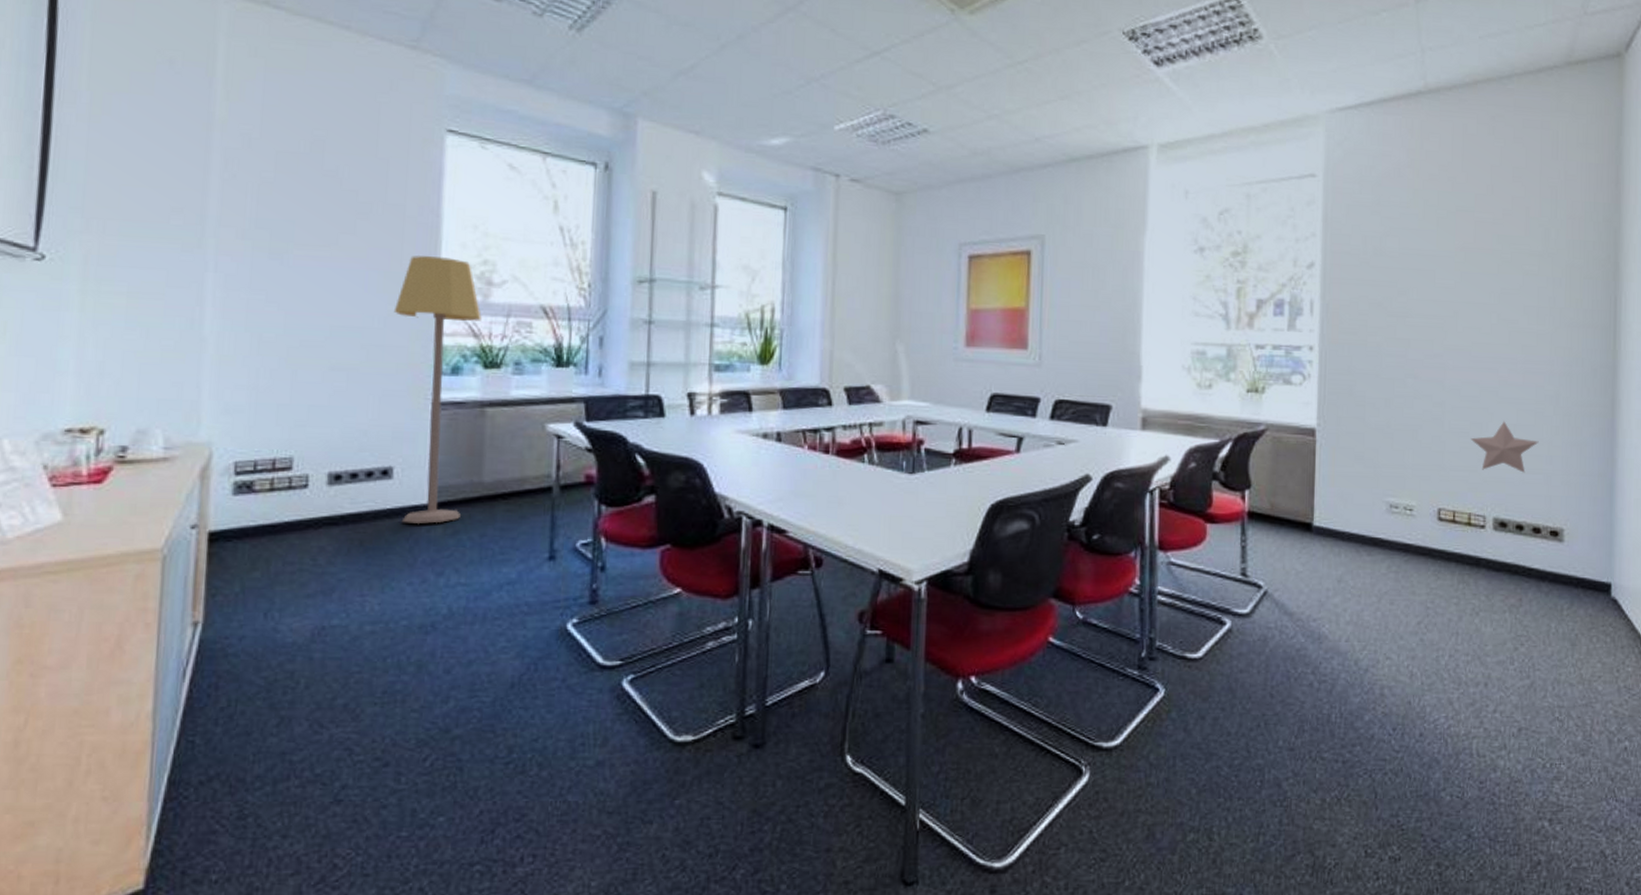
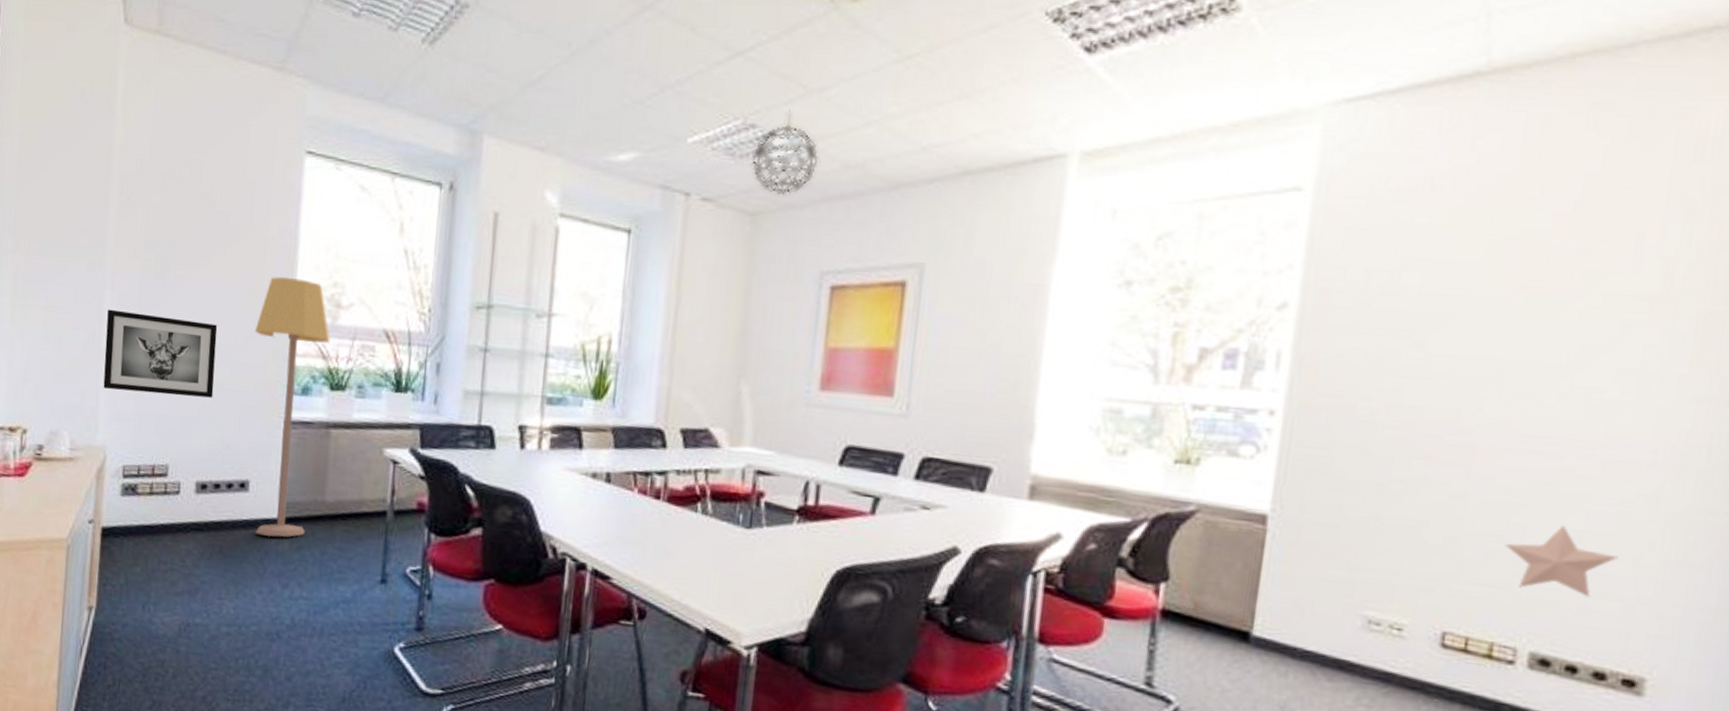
wall art: none [206,293,350,383] -> present [103,309,218,398]
pendant light: none [893,104,951,178] -> present [751,110,819,196]

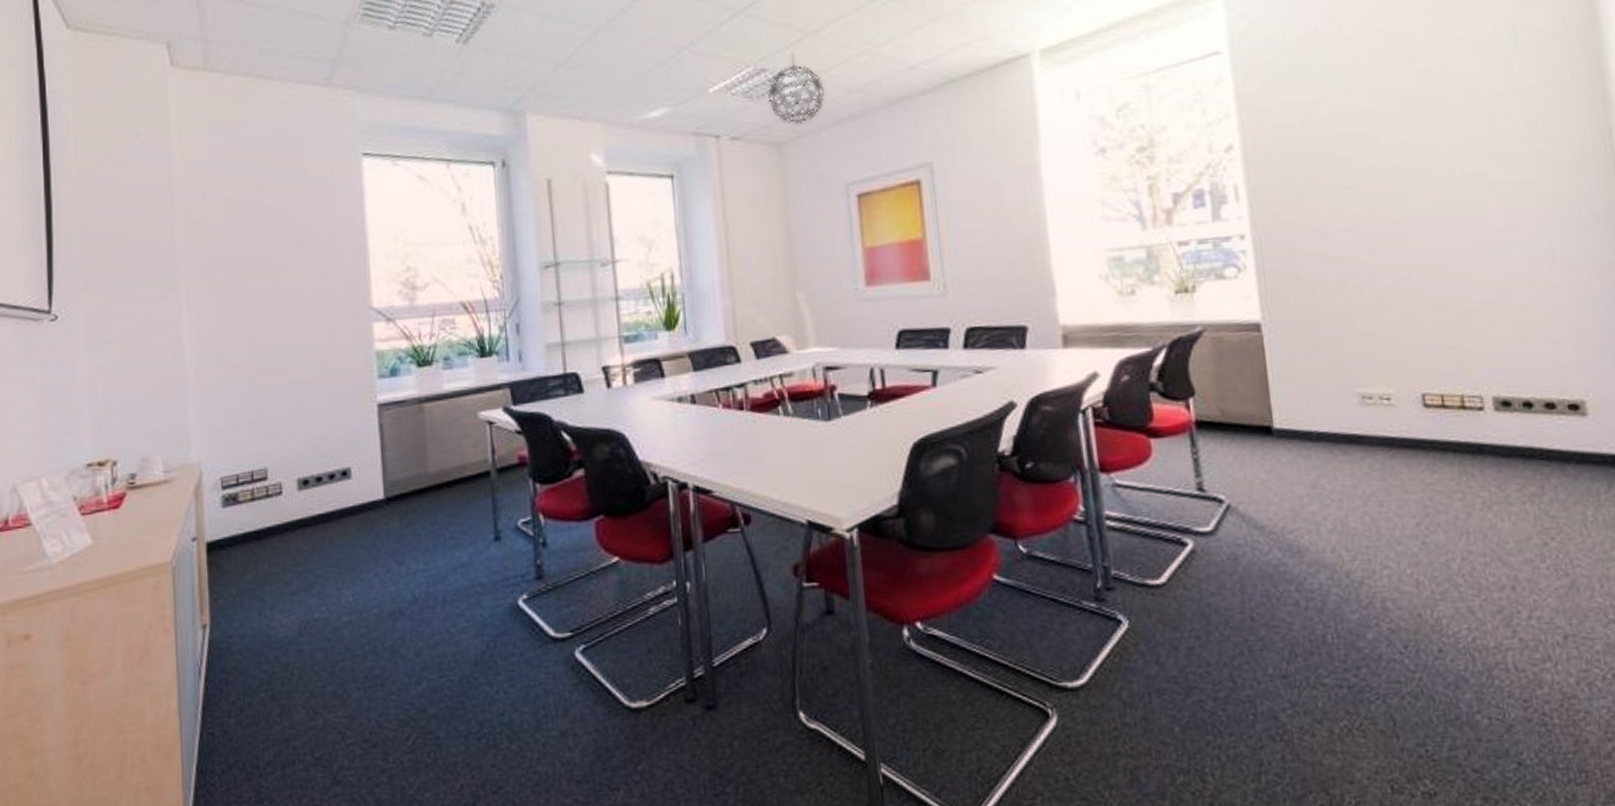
wall art: present [103,309,218,398] -> none [186,326,303,407]
lamp: present [254,276,330,538] -> none [336,269,413,519]
decorative star: present [1504,525,1619,598] -> none [1449,287,1537,345]

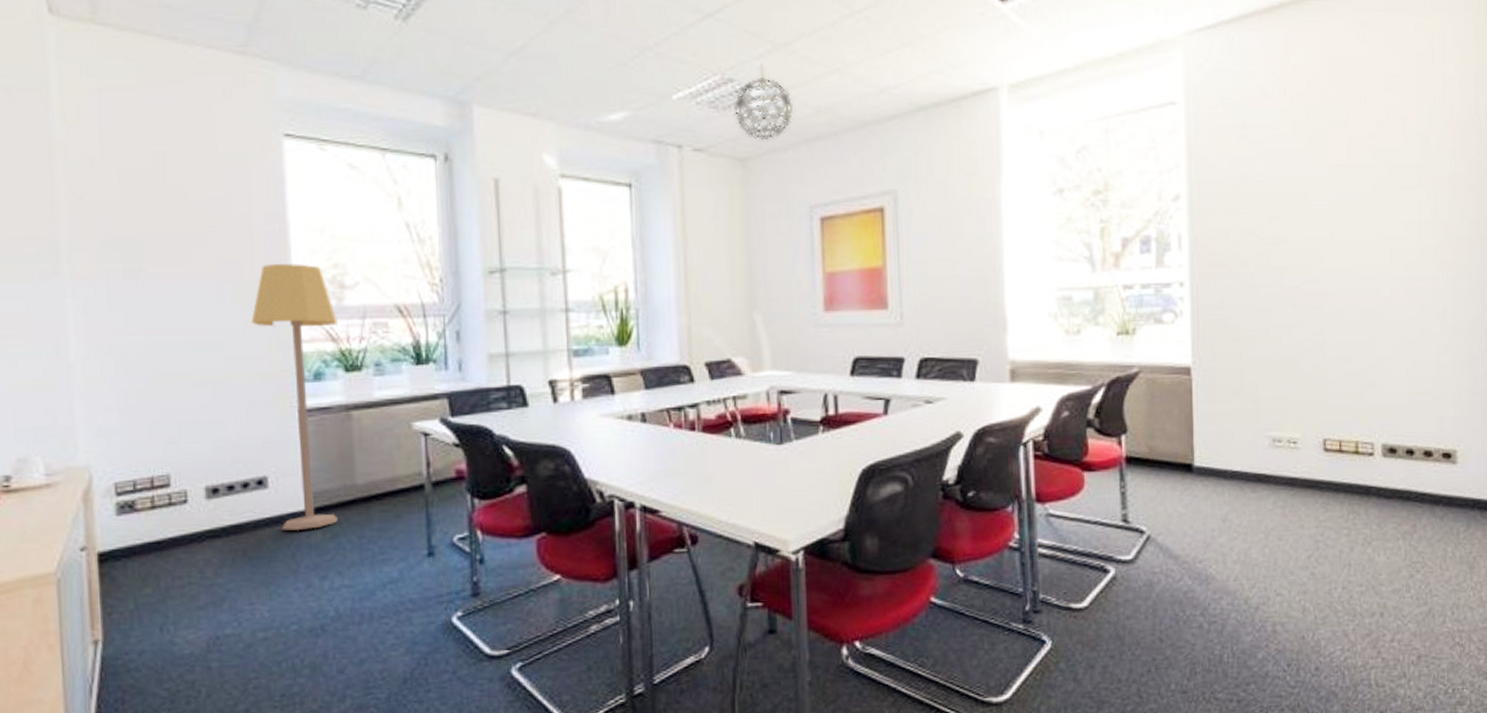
lamp: none [336,269,413,519] -> present [251,263,338,531]

